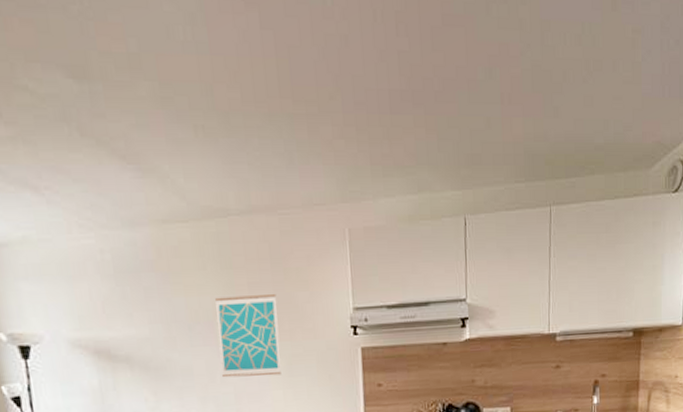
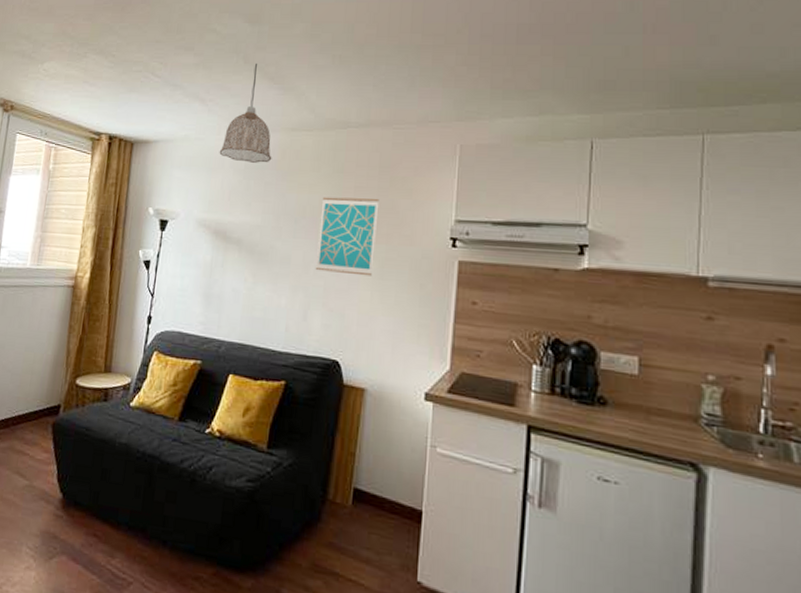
pendant lamp: none [75,135,146,265] -> present [219,63,272,163]

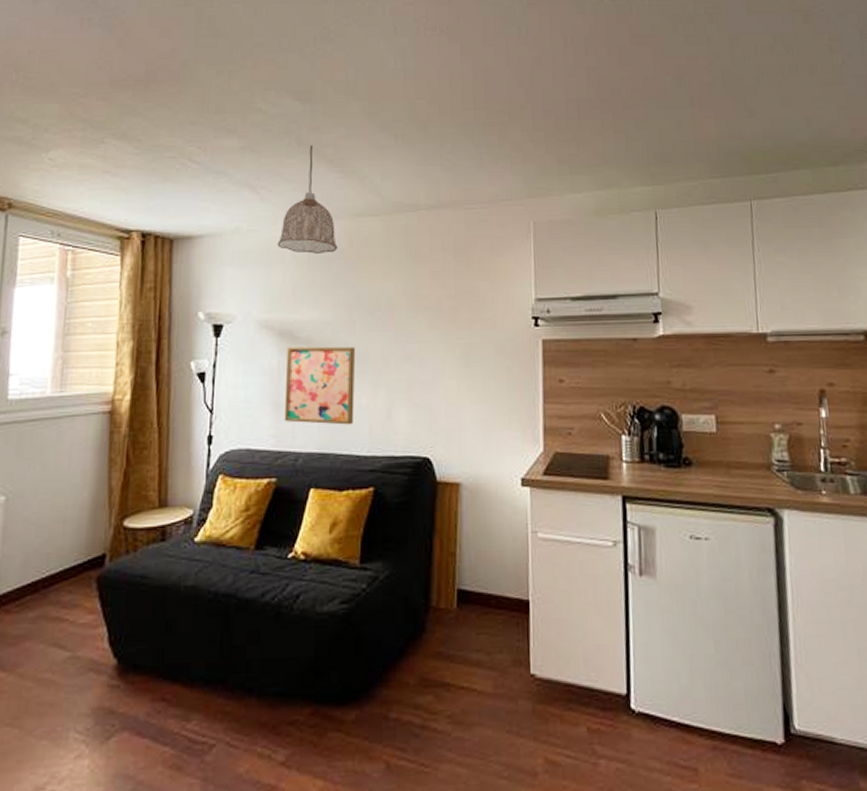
wall art: none [212,245,279,322] -> present [284,346,355,425]
wall art: present [315,196,380,276] -> none [395,283,458,365]

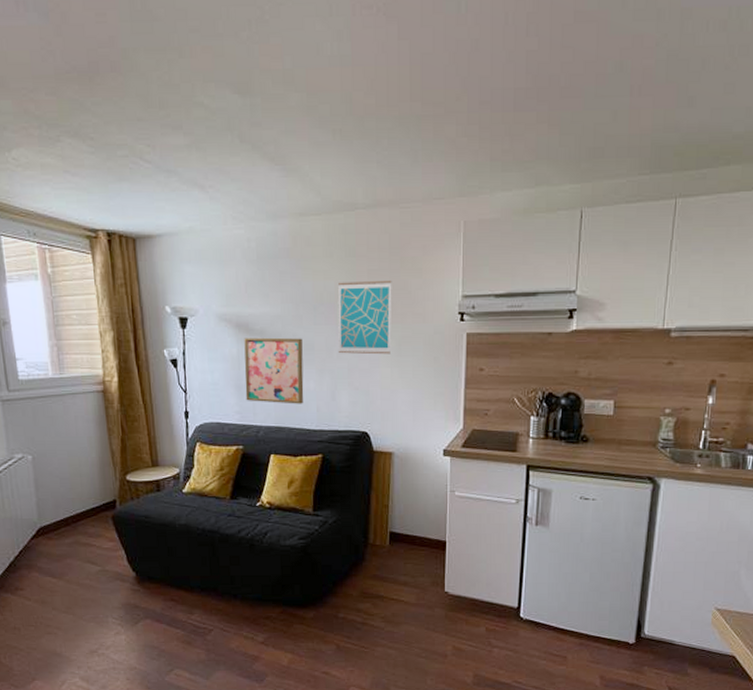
pendant lamp: present [277,144,338,254] -> none [228,141,284,252]
wall art: none [395,283,458,365] -> present [338,281,392,355]

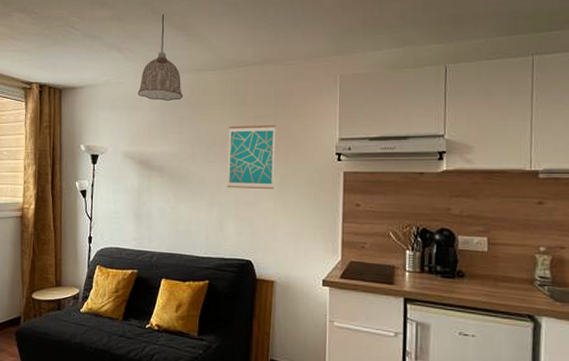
pendant lamp: none [228,141,284,252] -> present [137,13,183,101]
wall art: present [244,337,304,404] -> none [143,173,195,233]

